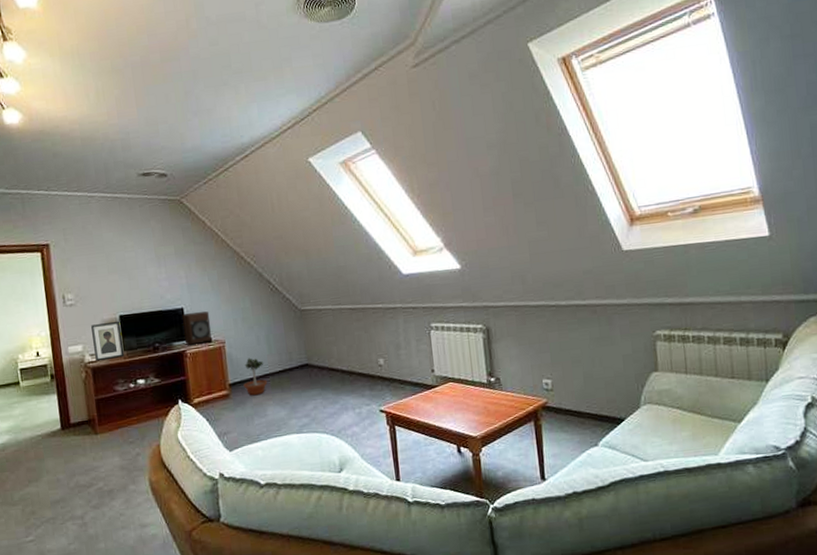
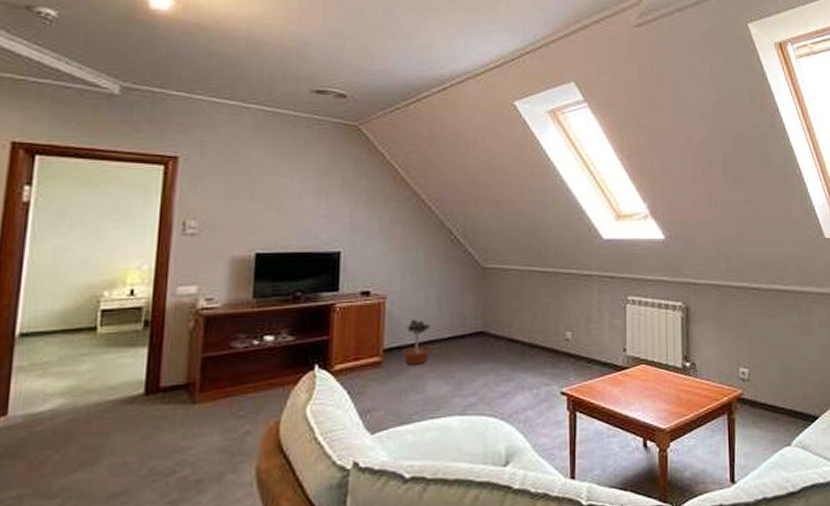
picture frame: present [91,322,125,362] -> none [212,261,254,308]
speaker: present [182,311,212,346] -> none [335,257,373,299]

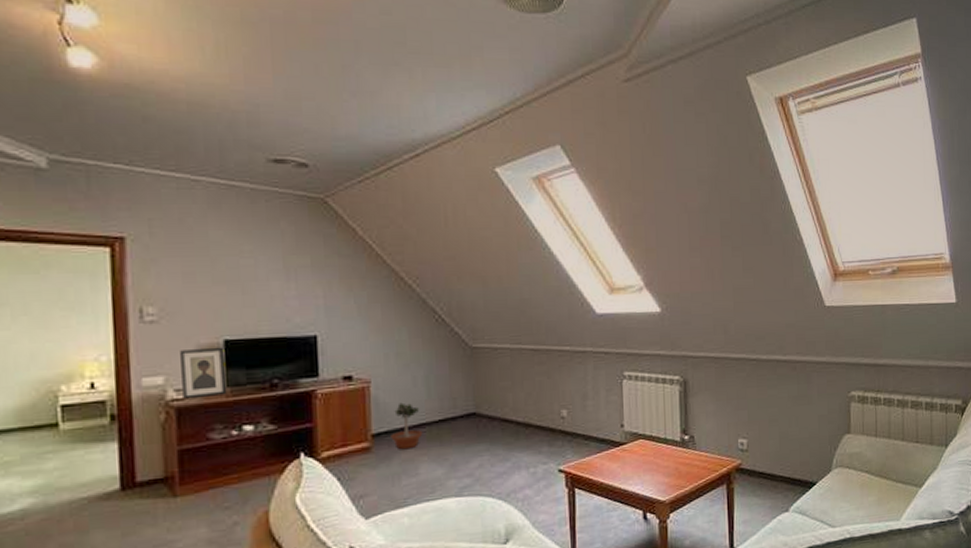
picture frame: none [212,261,254,308] -> present [180,348,227,399]

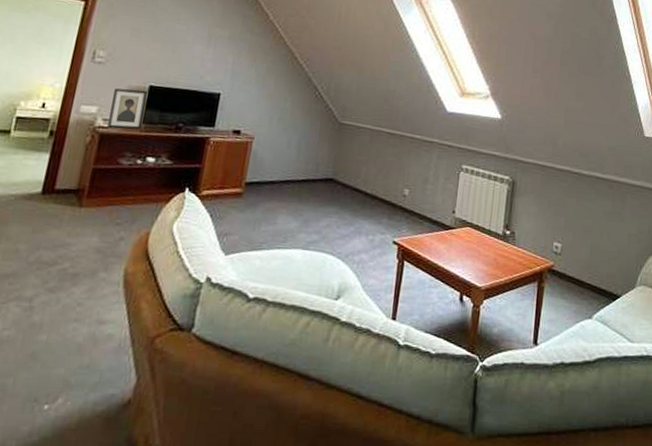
potted tree: present [390,402,423,450] -> none [260,159,288,201]

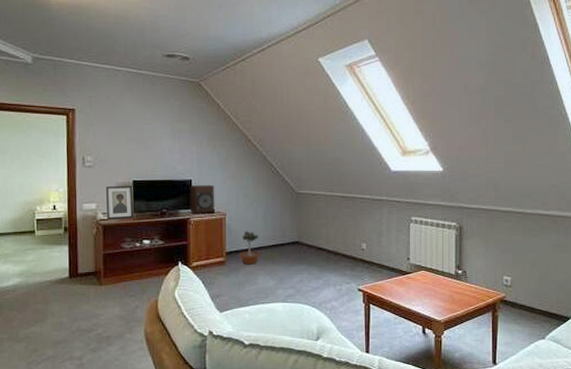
speaker: none [211,100,247,135] -> present [189,184,215,214]
potted tree: none [260,159,288,201] -> present [239,231,261,265]

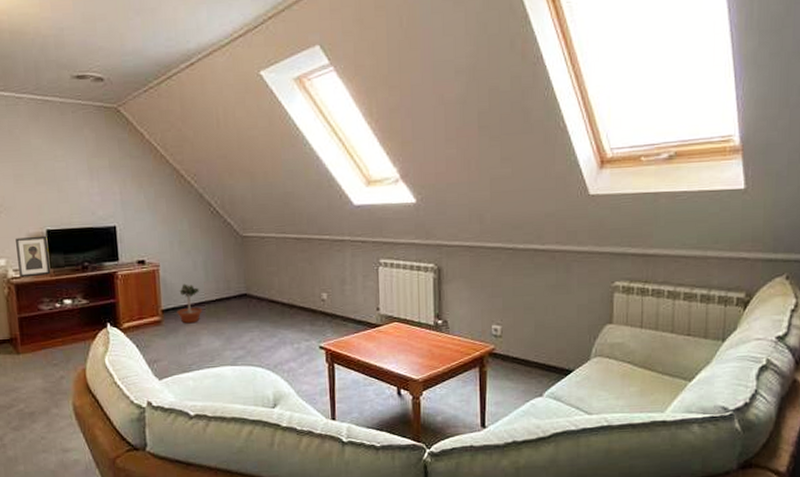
speaker: present [189,184,215,214] -> none [114,230,145,267]

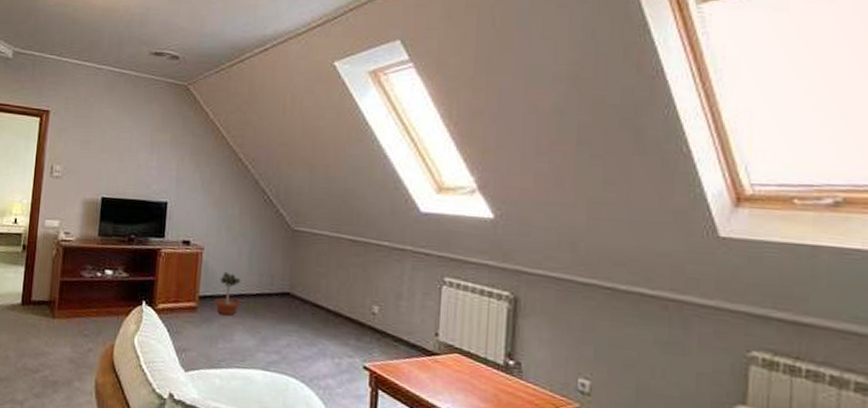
picture frame: present [16,237,51,278] -> none [69,202,100,242]

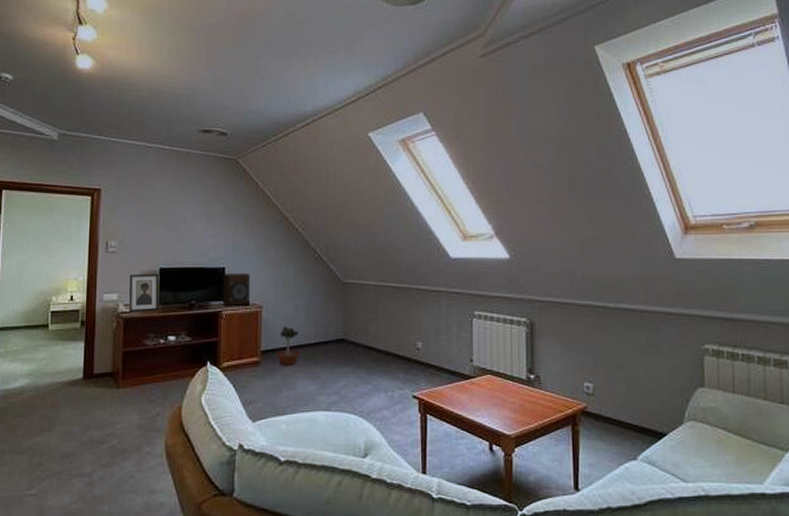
picture frame: none [69,202,100,242] -> present [129,274,159,312]
speaker: none [161,209,194,246] -> present [222,272,251,307]

